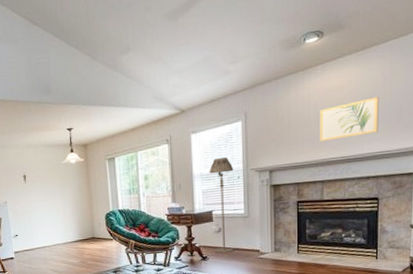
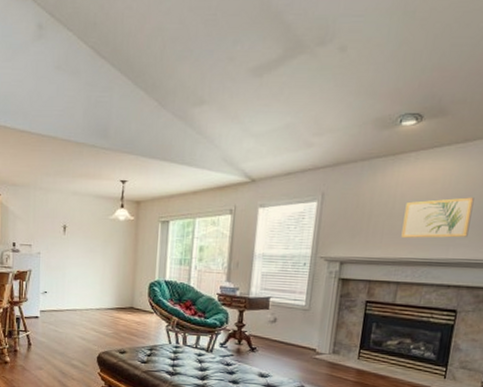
floor lamp: present [209,158,234,253] -> none [266,239,301,347]

